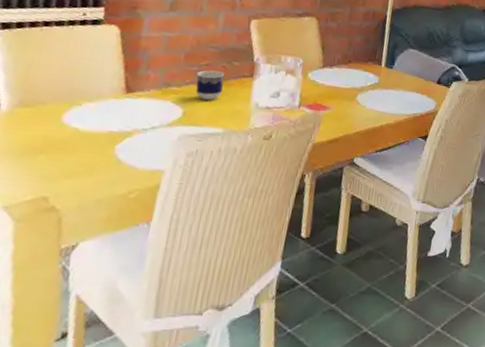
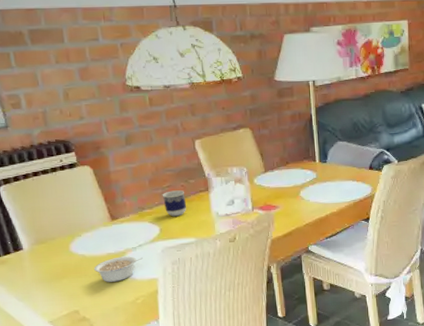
legume: none [85,137,152,168] -> present [94,256,143,282]

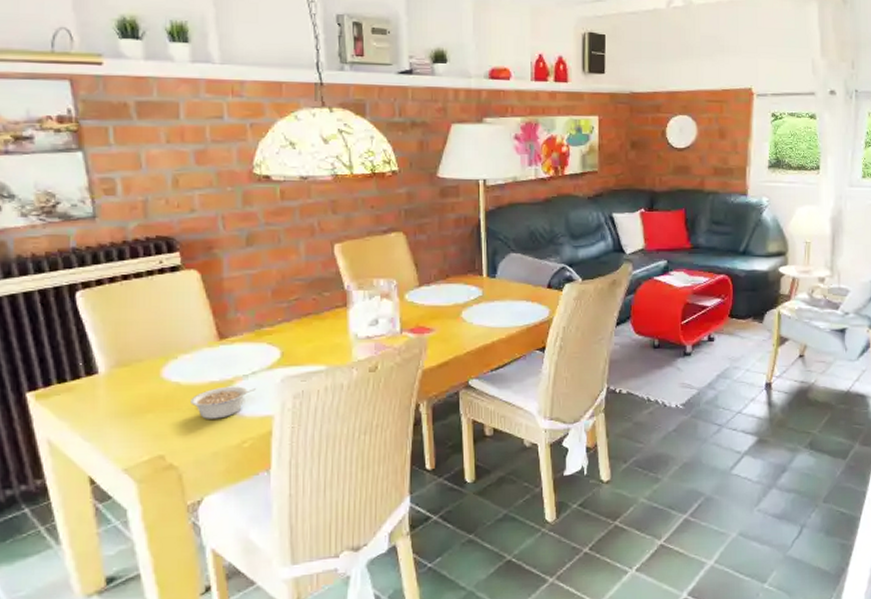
cup: present [162,190,187,217] -> none [287,305,318,338]

